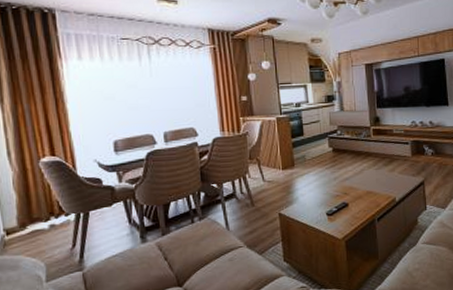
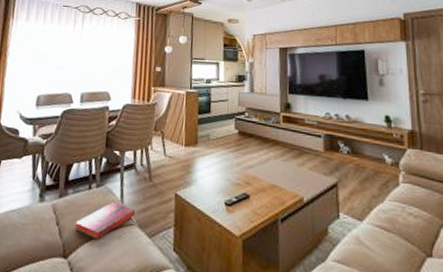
hardback book: none [184,230,243,266] -> present [74,202,136,240]

